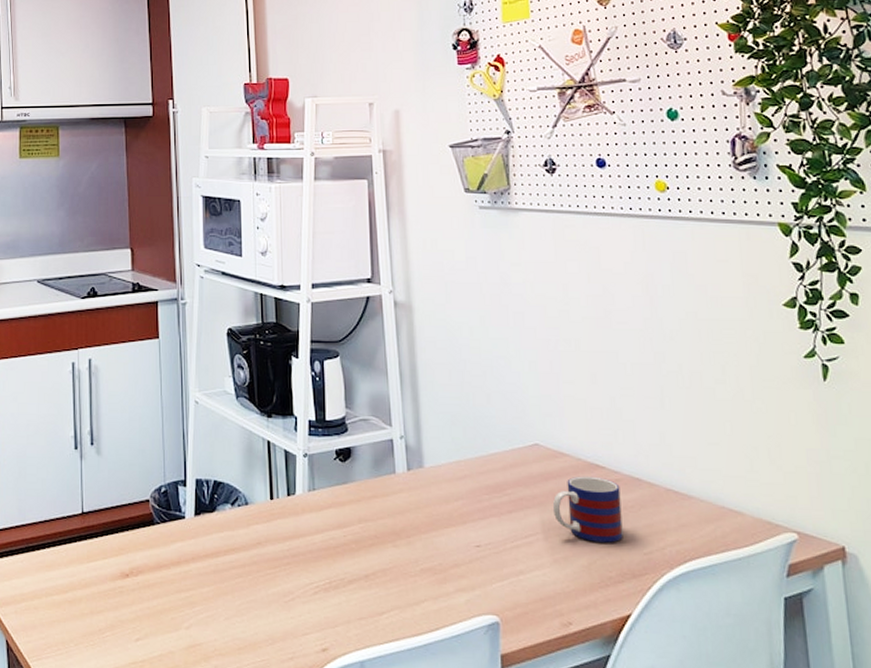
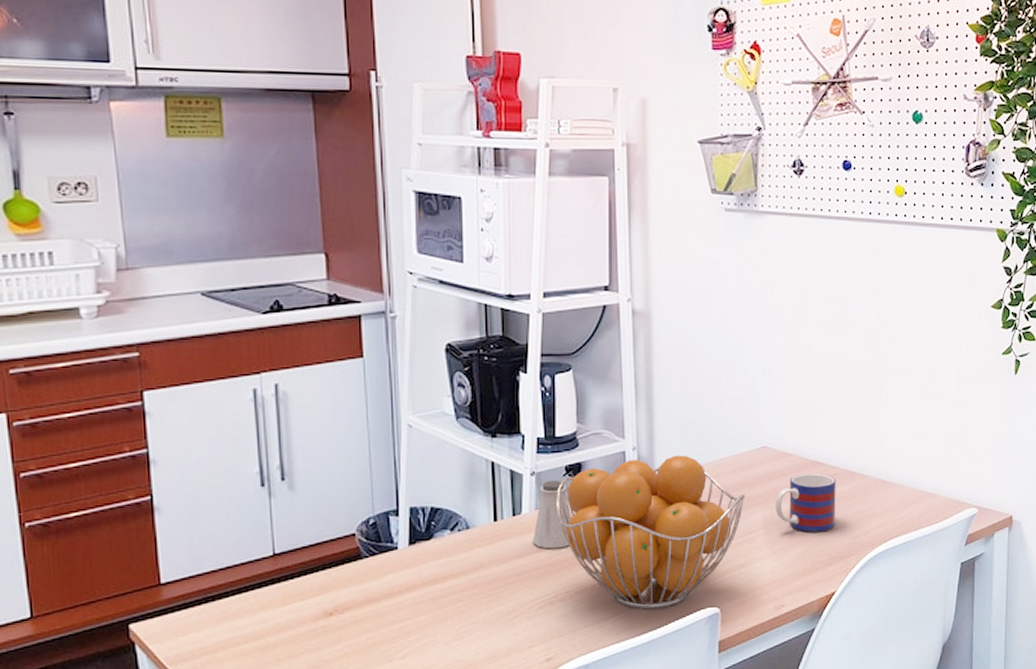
saltshaker: none [306,463,343,533] -> present [532,480,571,549]
fruit basket: none [327,447,520,610] -> present [555,455,746,610]

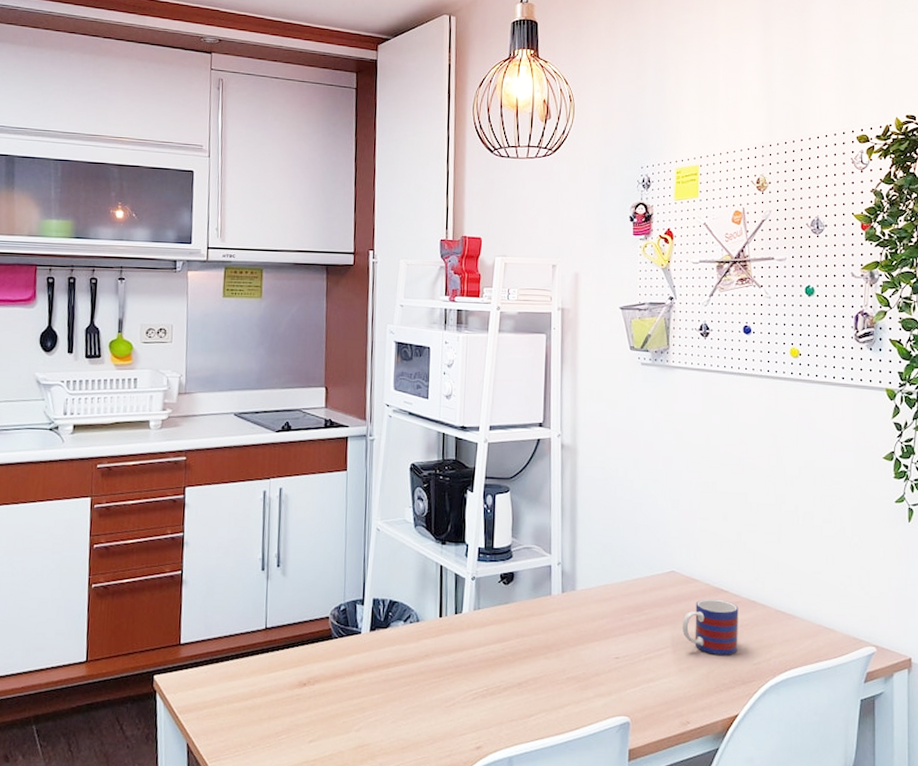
saltshaker: present [532,480,571,549] -> none [470,586,504,647]
fruit basket: present [555,455,746,610] -> none [490,572,656,712]

